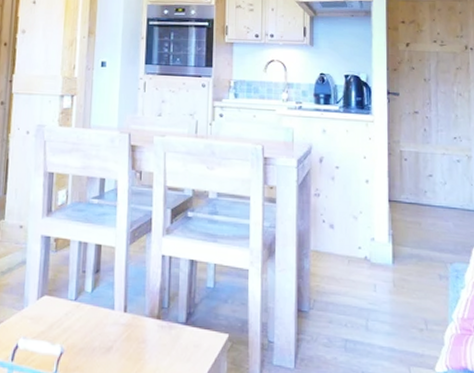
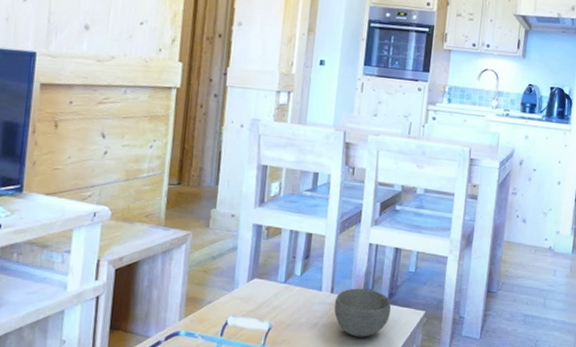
bowl: none [128,306,190,365] -> present [334,288,391,337]

